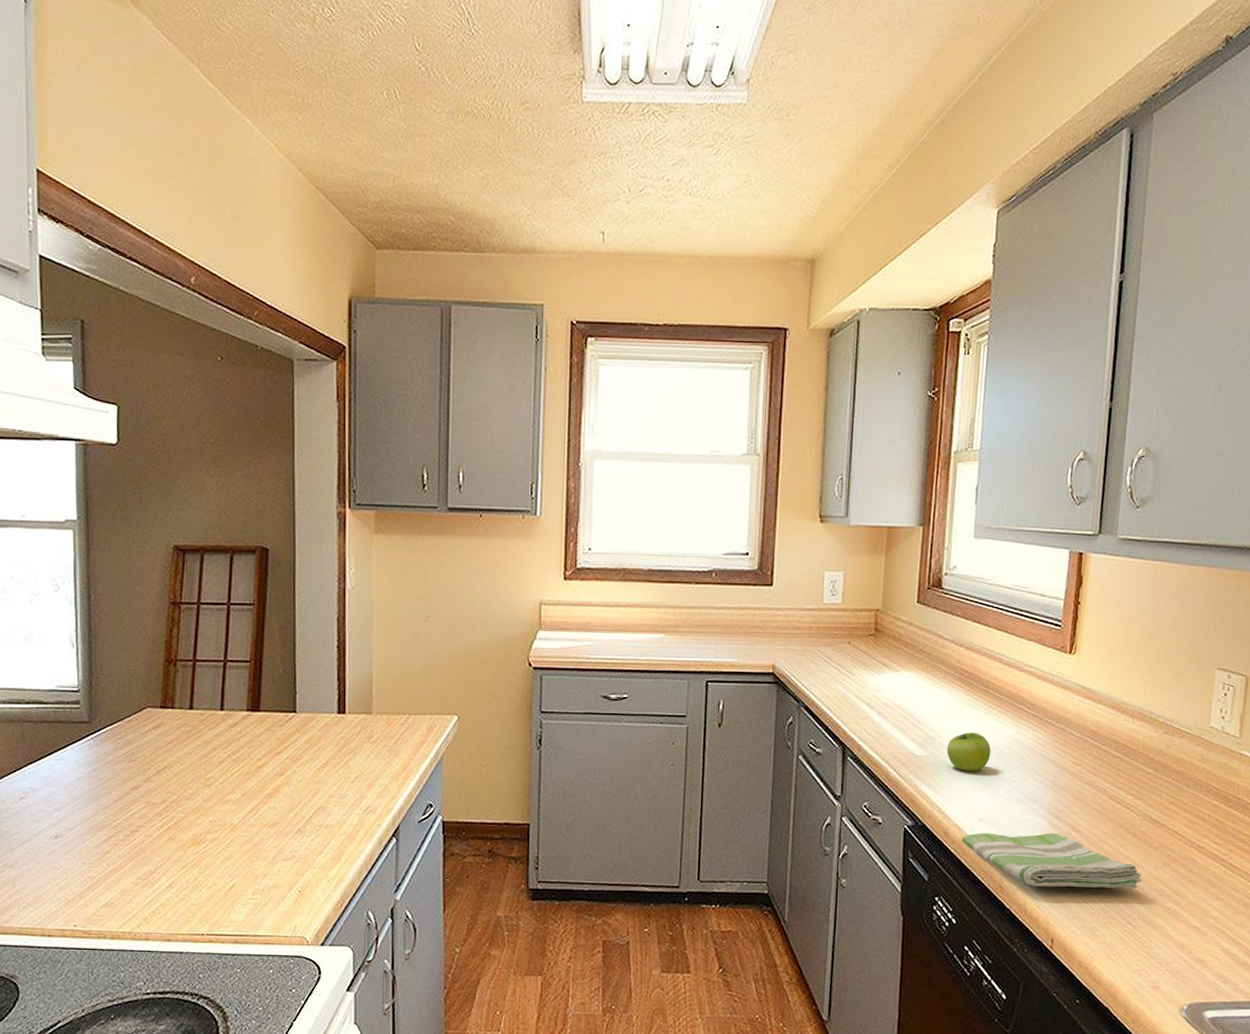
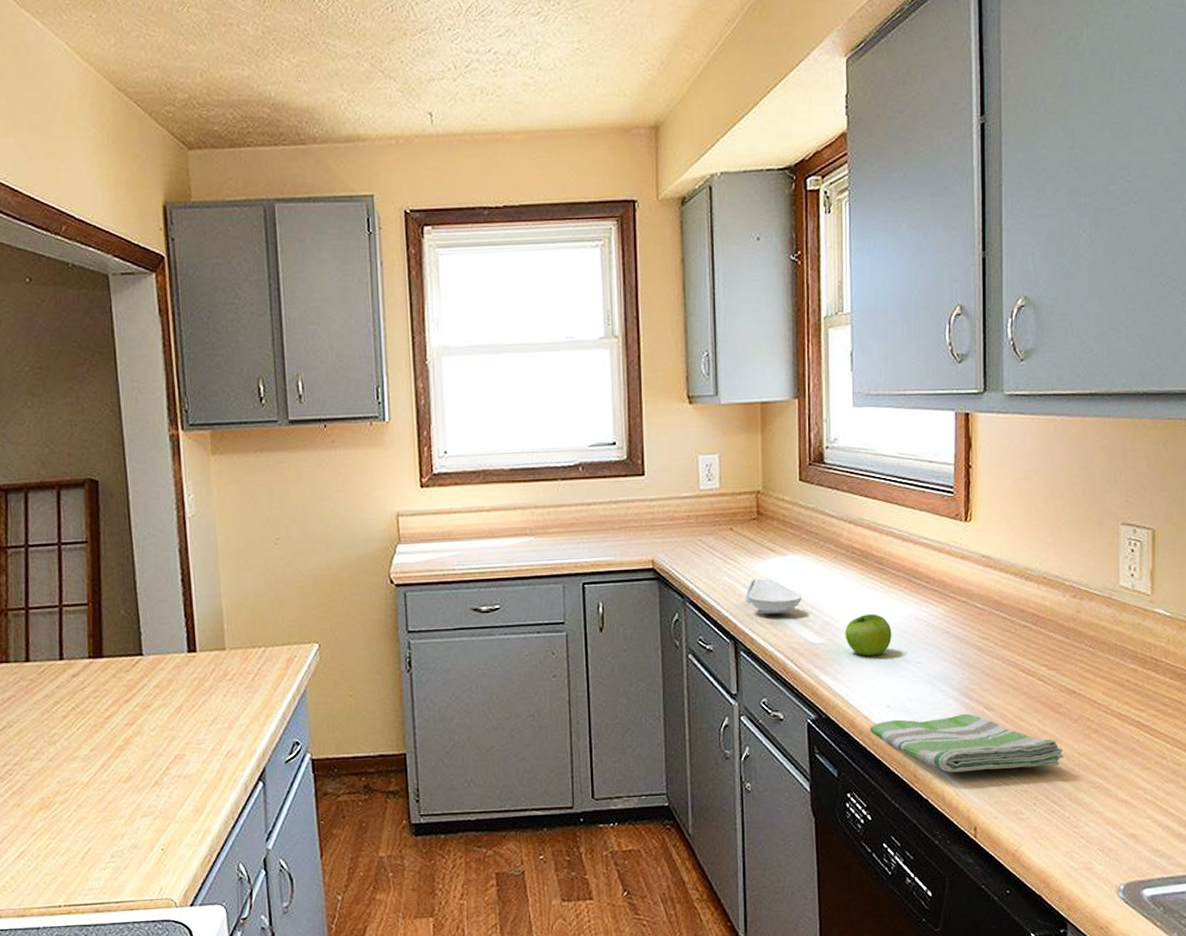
spoon rest: none [856,689,910,725] -> present [745,577,802,614]

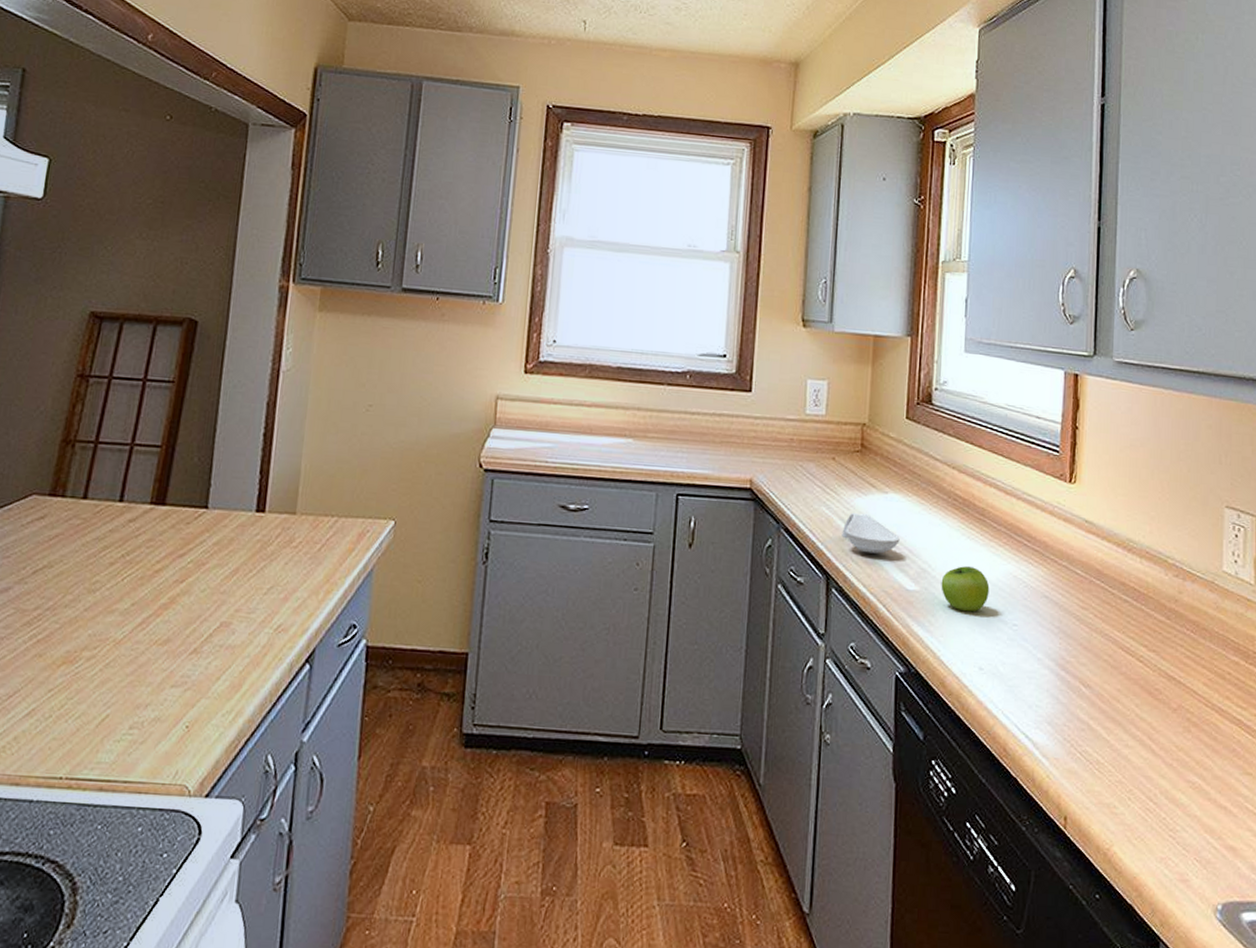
dish towel: present [870,713,1063,773] -> none [960,684,1161,758]

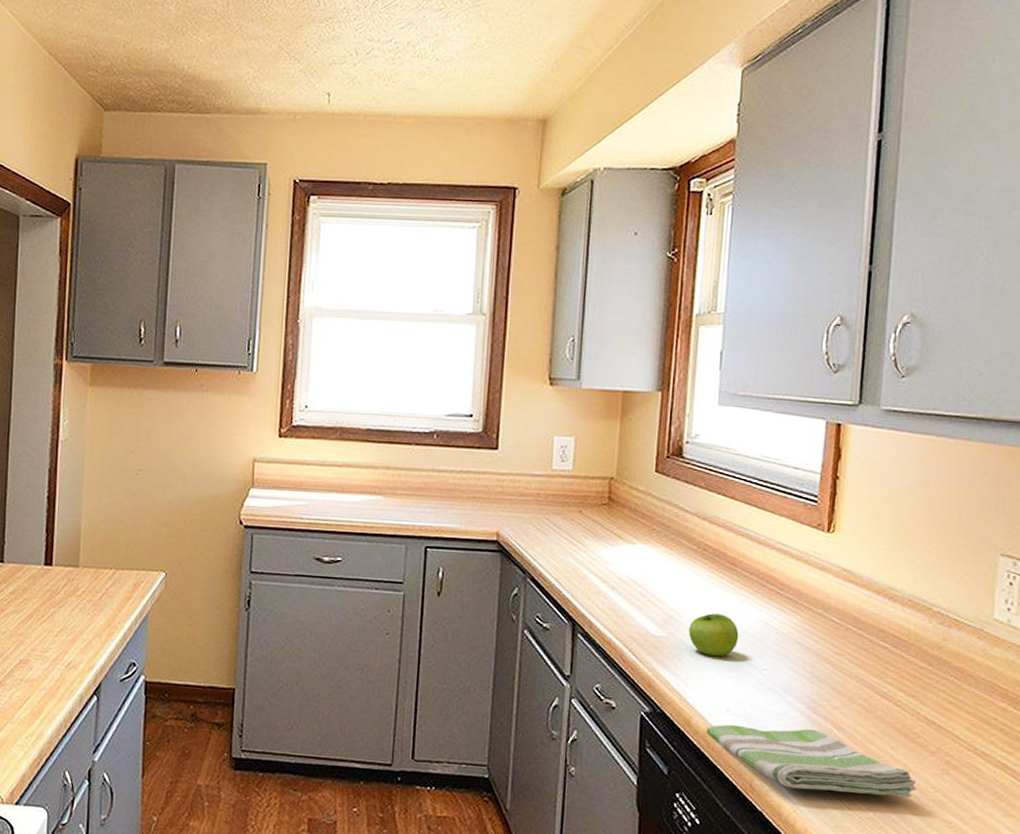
spoon rest: present [841,512,900,554] -> none [588,562,647,602]
dish towel: none [960,684,1161,758] -> present [706,724,917,798]

